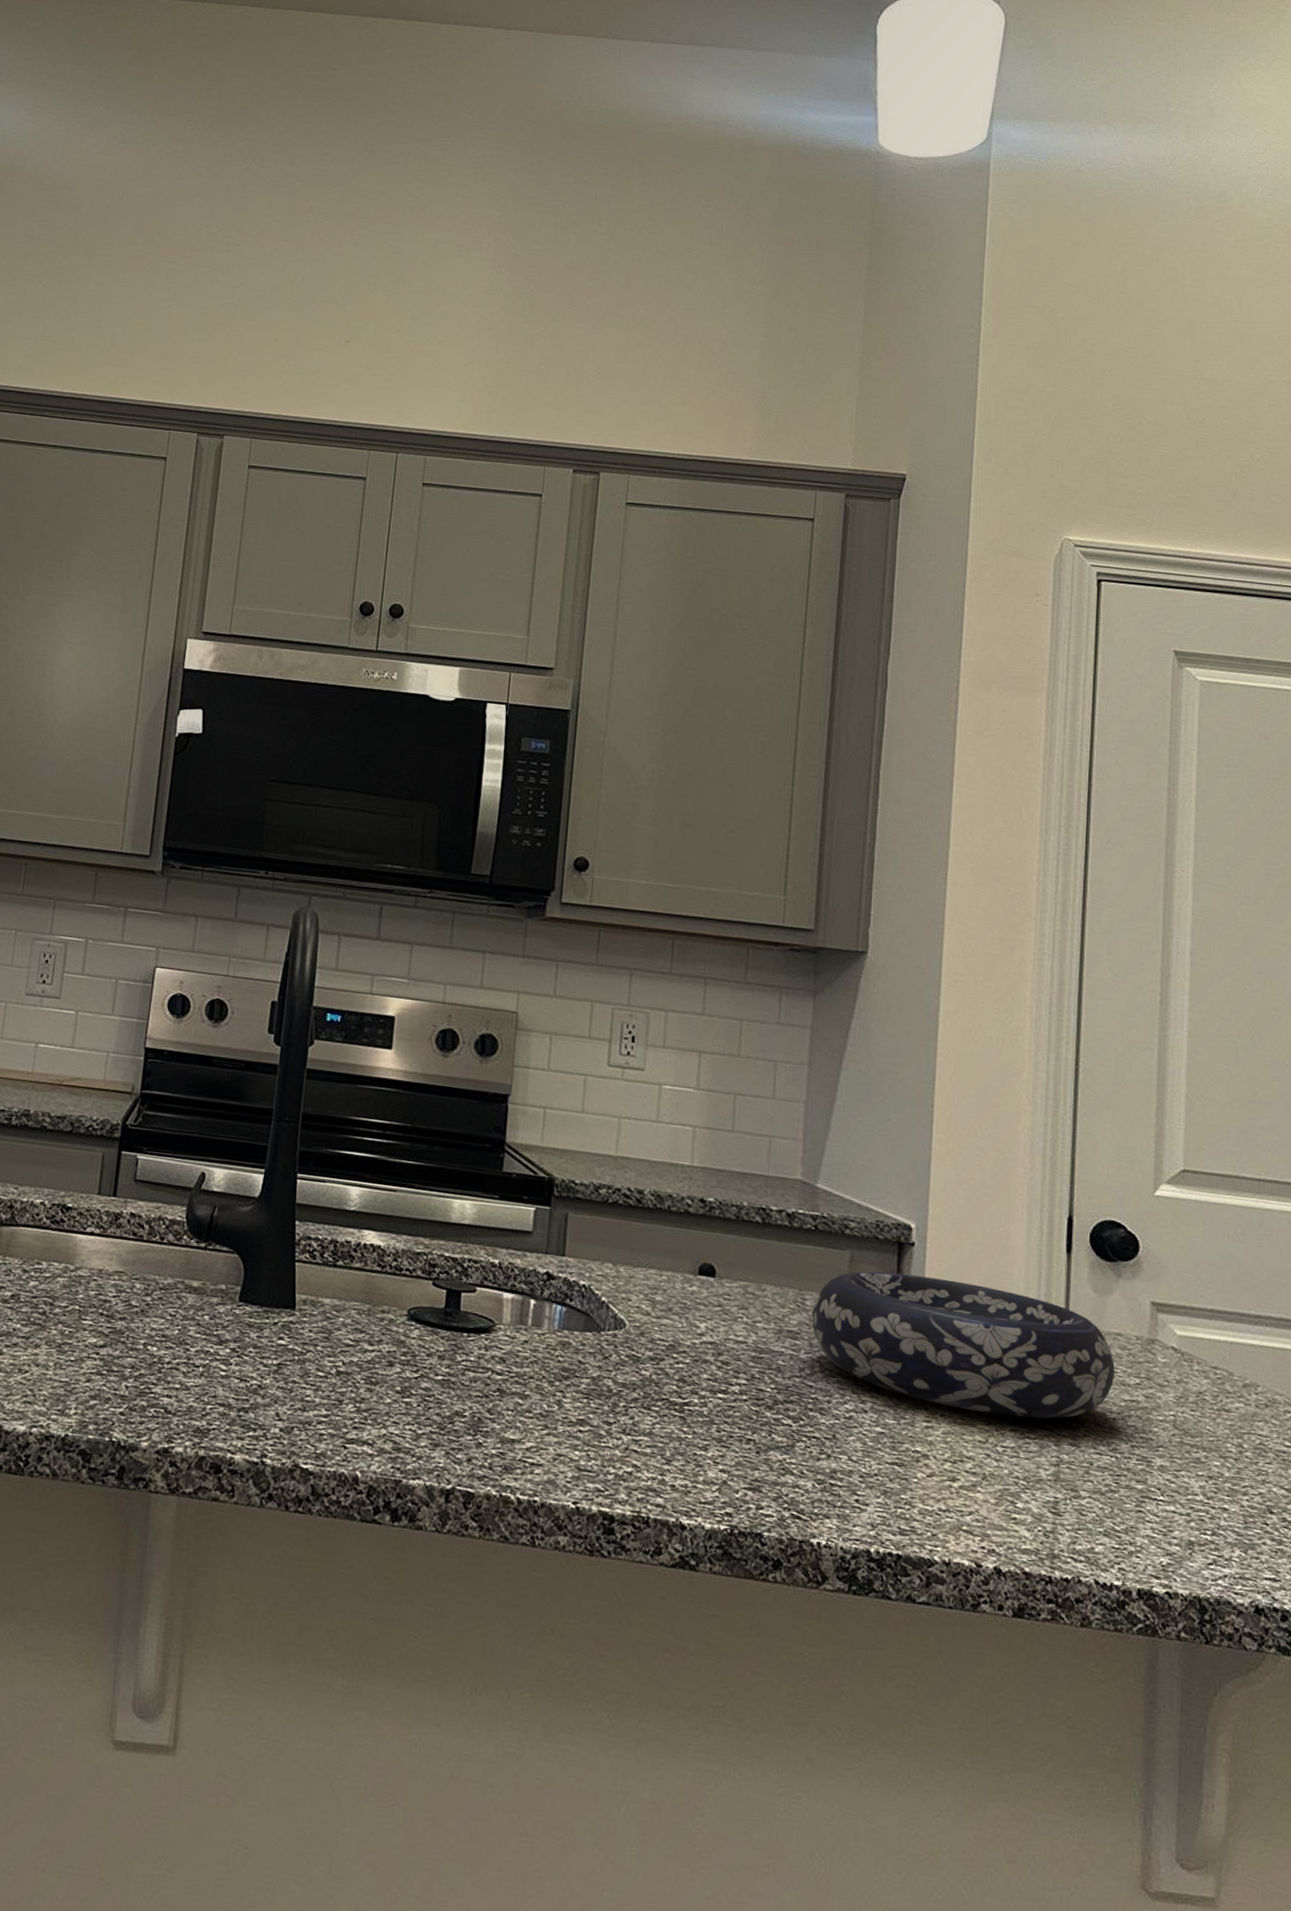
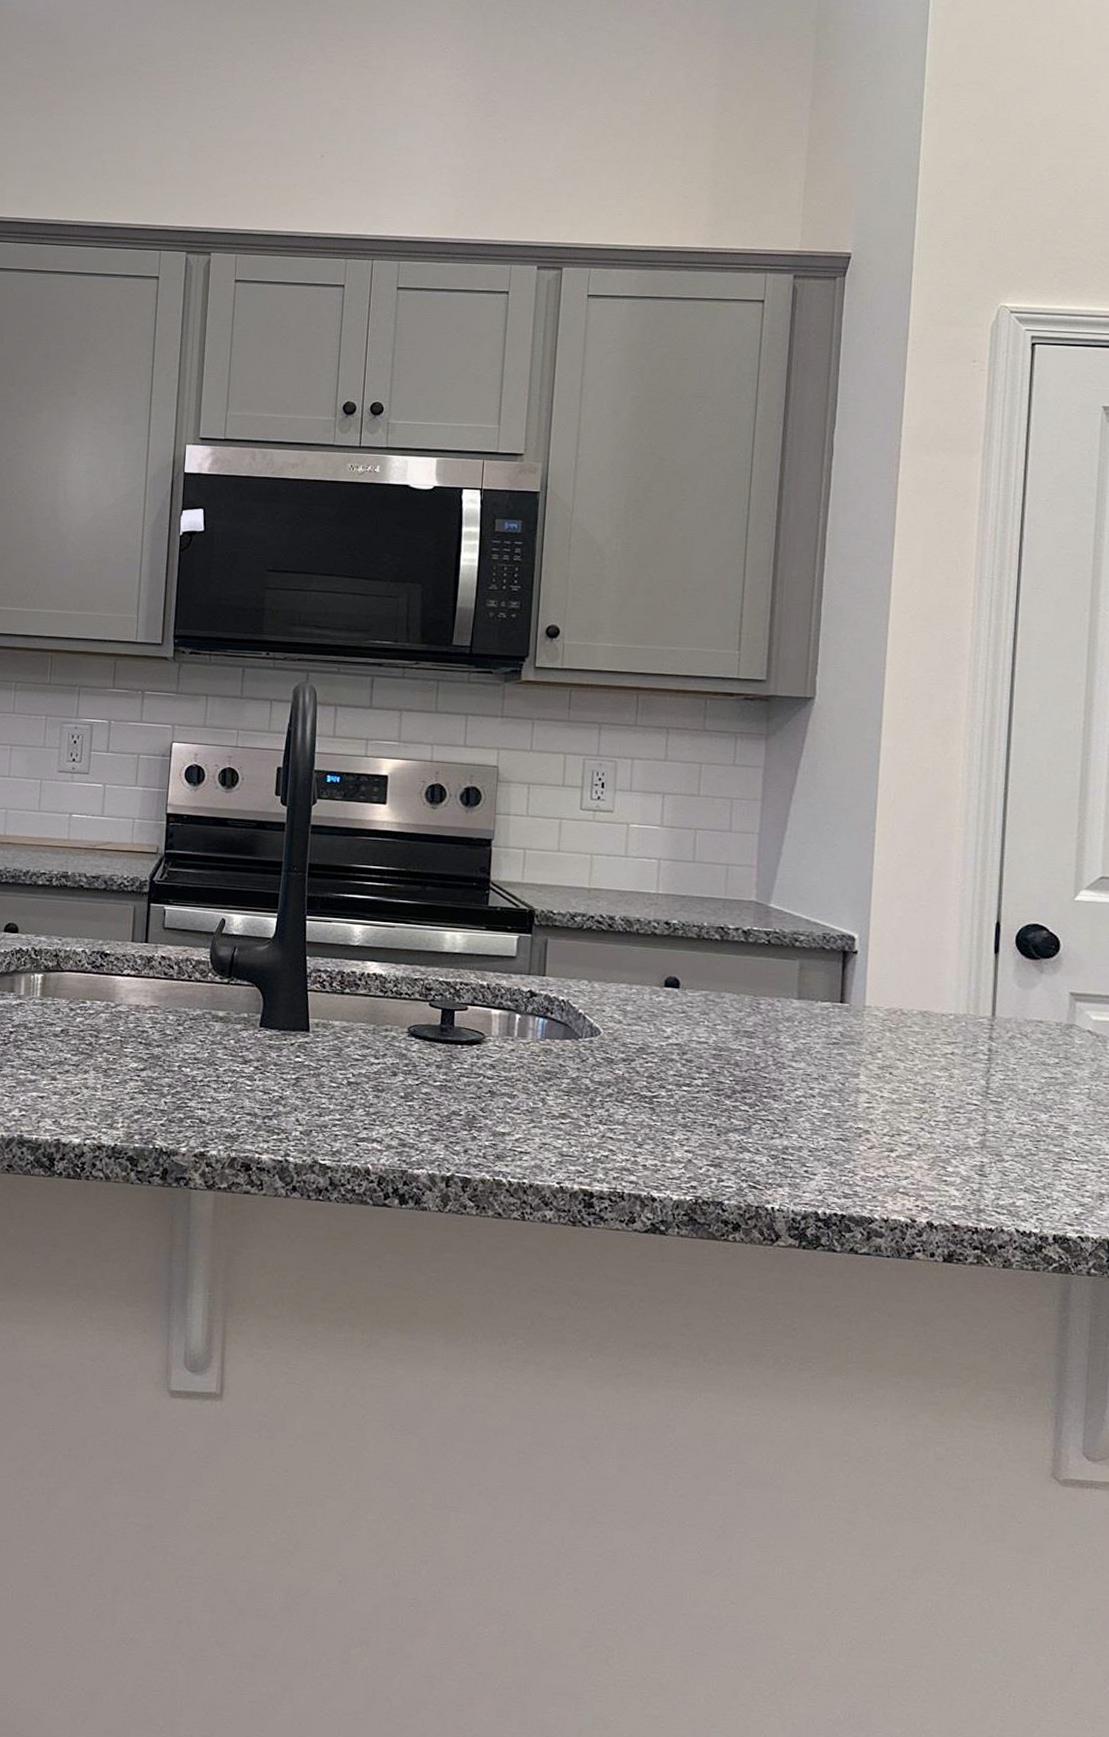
decorative bowl: present [811,1271,1116,1419] -> none [765,977,1037,1096]

